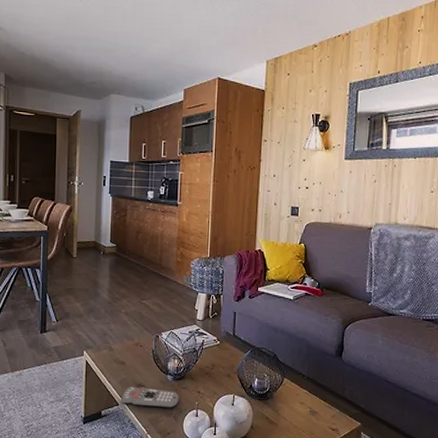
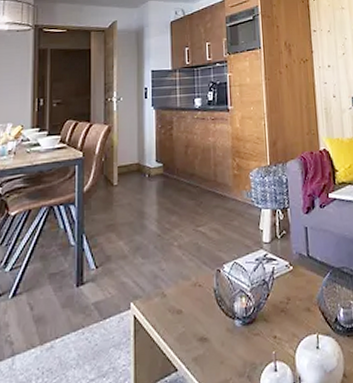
remote control: present [121,386,179,408] -> none [180,340,252,369]

